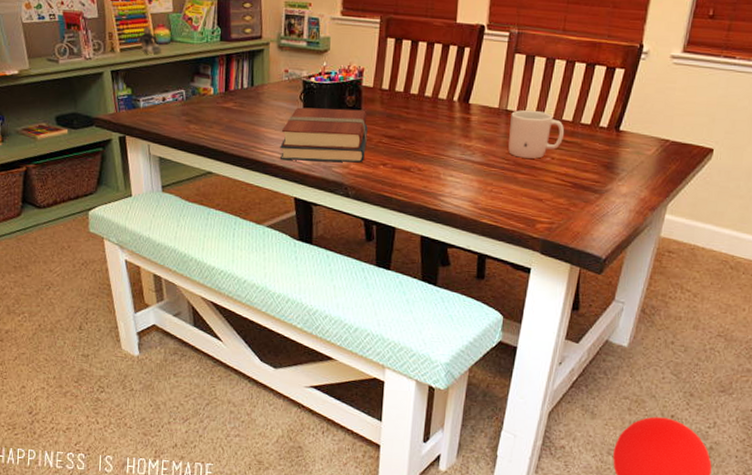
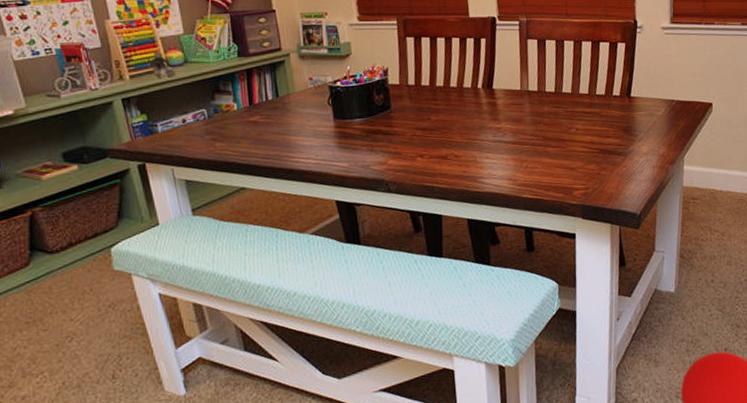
books: present [280,107,368,163] -> none [314,107,401,165]
mug: present [508,109,565,159] -> none [533,88,584,133]

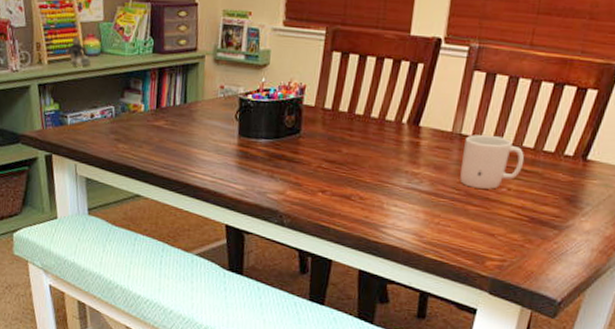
mug: none [533,88,584,133] -> present [460,134,525,189]

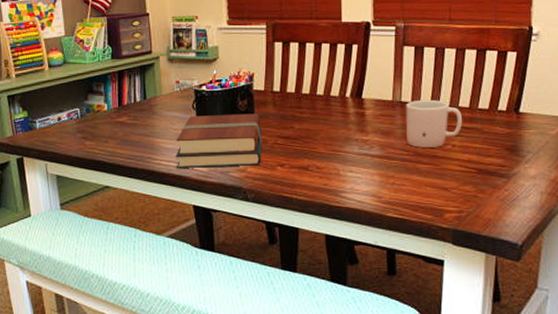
toy animal: present [65,37,91,67] -> none [31,52,55,77]
books: none [212,127,307,189] -> present [176,113,262,168]

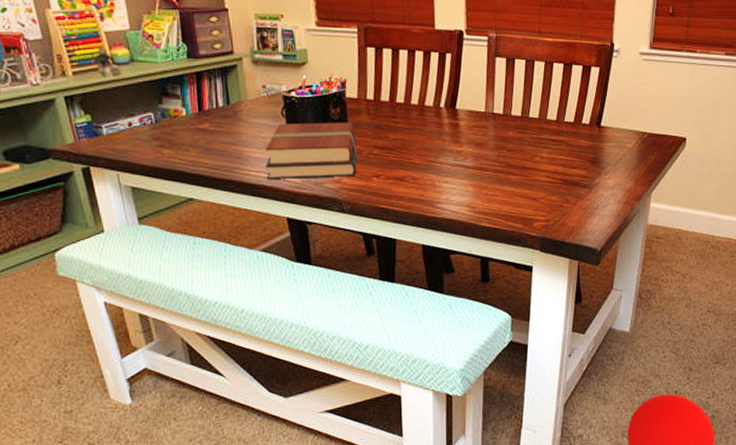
toy animal: none [31,52,55,77] -> present [91,47,121,76]
mug: present [406,99,463,148] -> none [498,111,551,159]

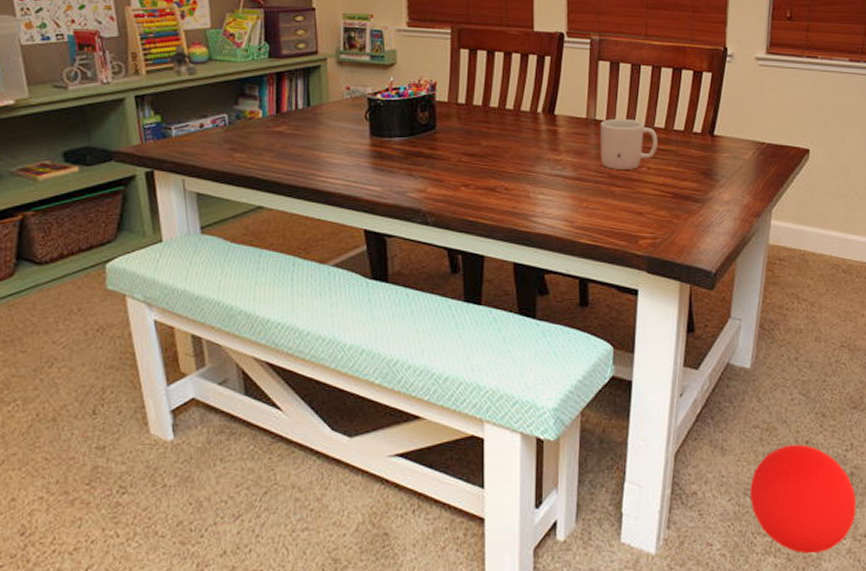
books: present [266,122,357,179] -> none [344,126,445,187]
mug: none [498,111,551,159] -> present [600,118,659,170]

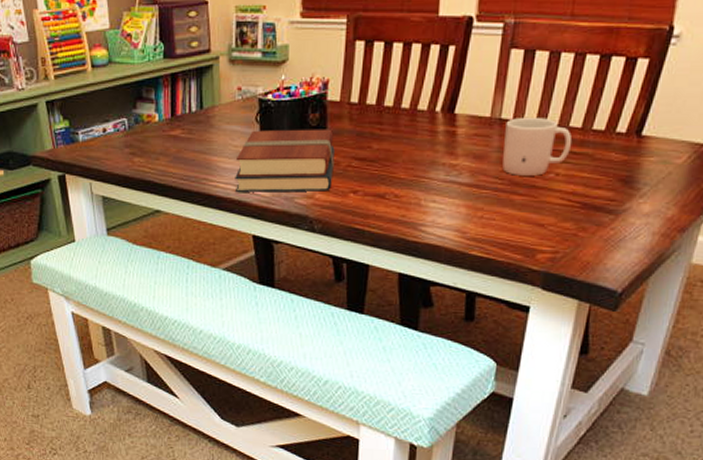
toy animal: present [167,45,198,75] -> none [72,48,99,79]
books: none [344,126,445,187] -> present [235,129,335,192]

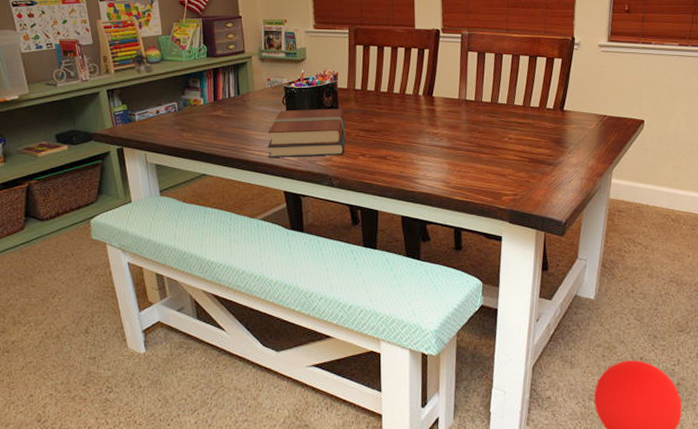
toy animal: none [72,48,99,79] -> present [130,49,153,73]
mug: present [502,116,573,176] -> none [470,98,518,140]

